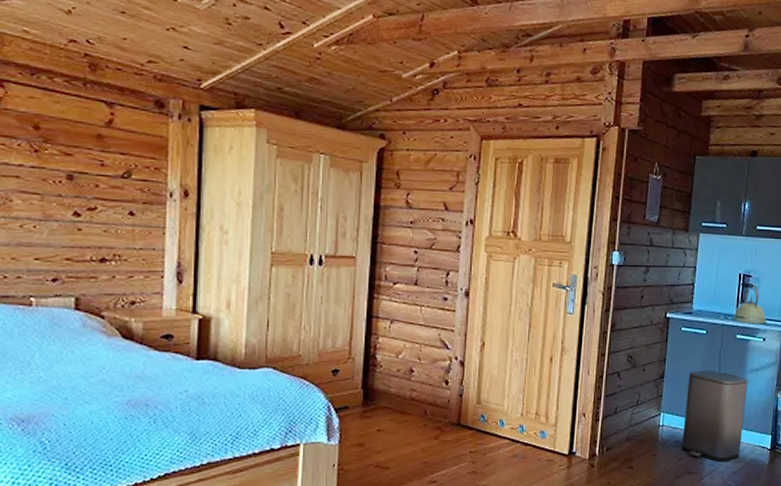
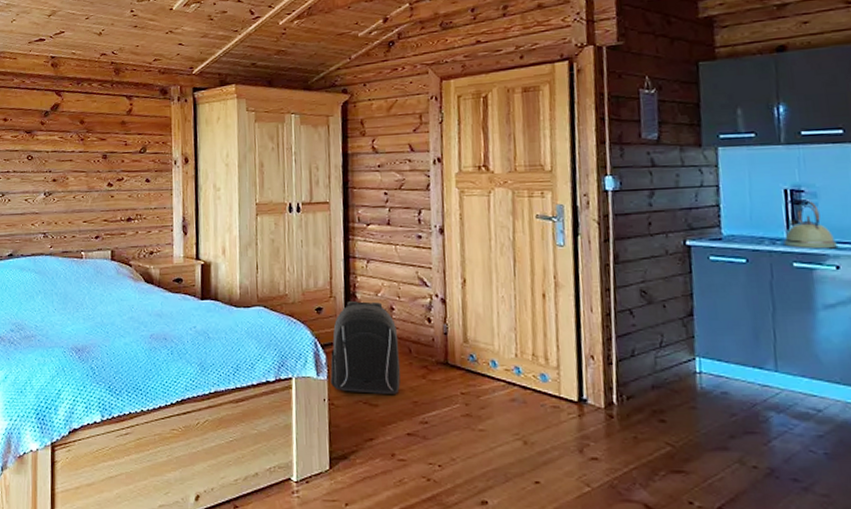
backpack: none [341,363,415,457] -> present [330,301,401,394]
pedal bin: present [681,370,748,463] -> none [728,306,825,423]

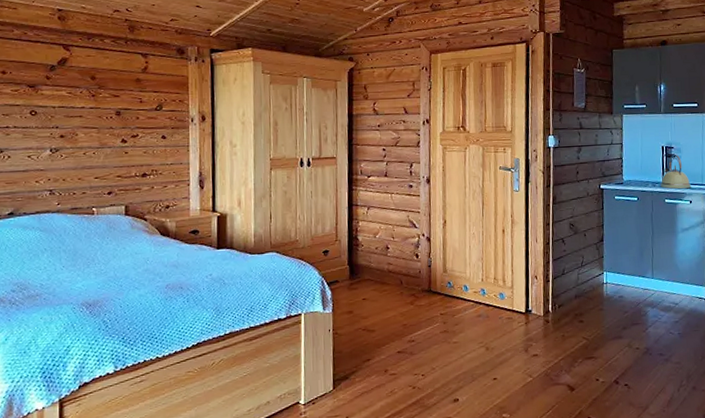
backpack: present [330,301,401,394] -> none [334,243,394,322]

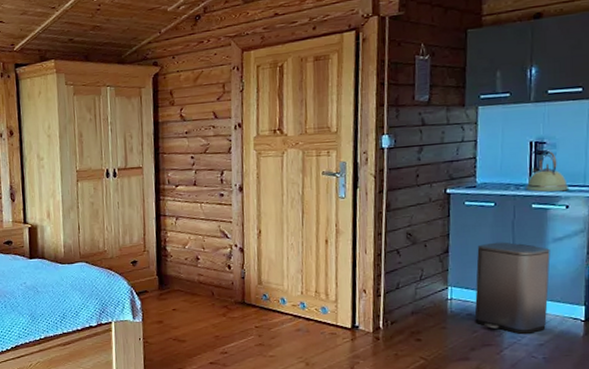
pedal bin: none [625,231,680,314] -> present [474,242,550,335]

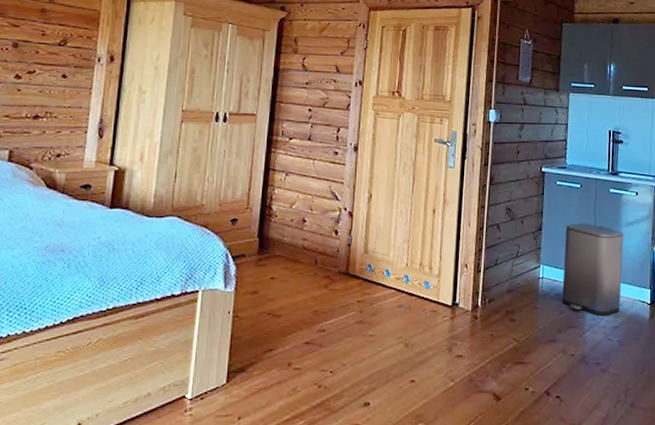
kettle: present [524,151,570,193] -> none [604,141,639,179]

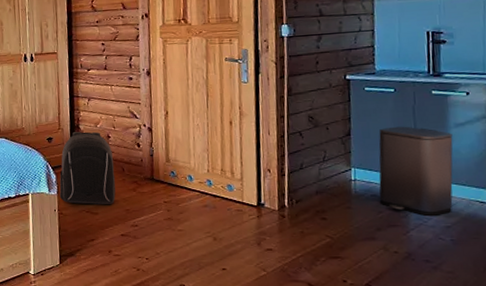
backpack: none [236,213,307,305] -> present [59,132,116,204]

